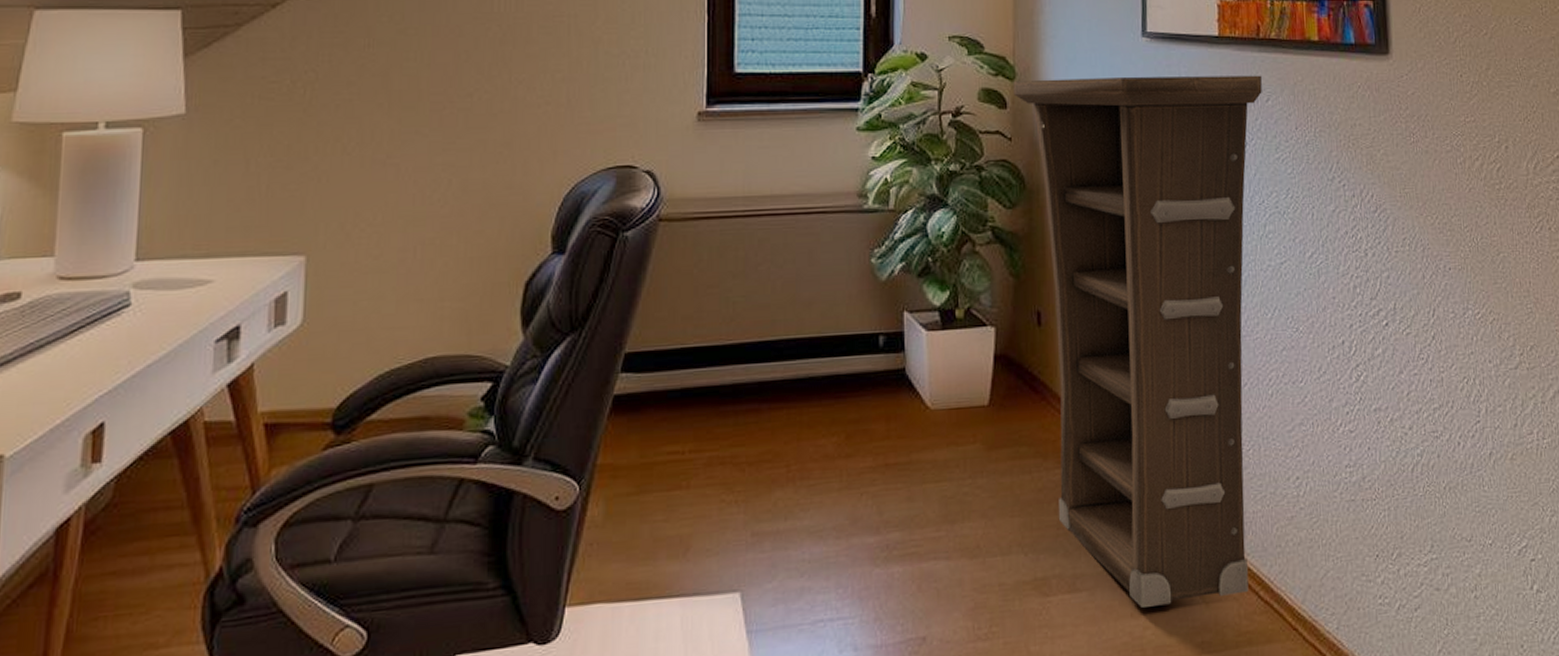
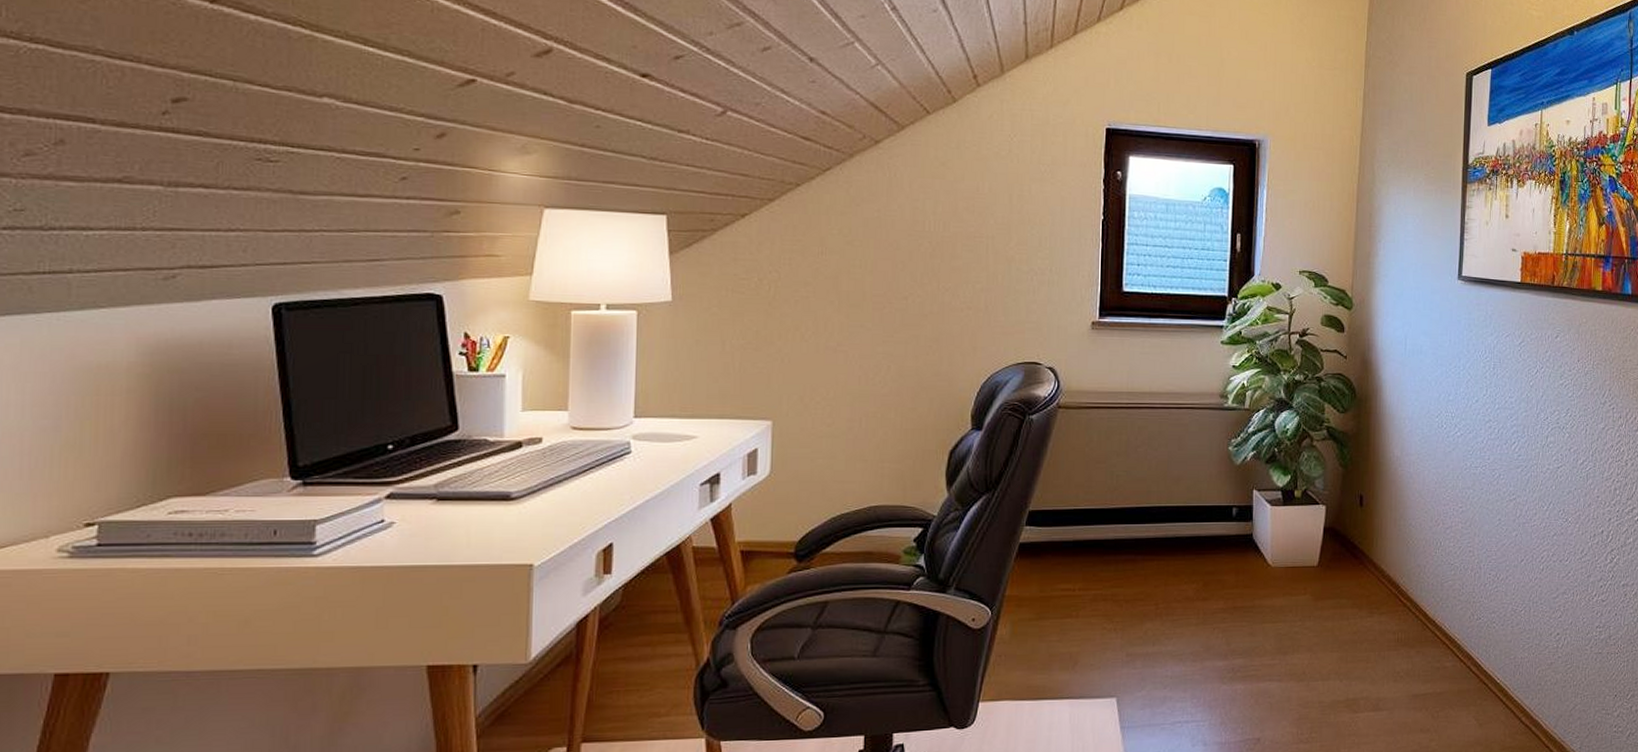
cabinet: present [1013,75,1262,608] -> none [1350,310,1553,725]

